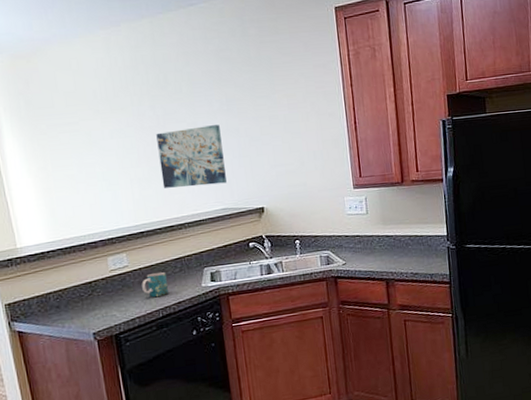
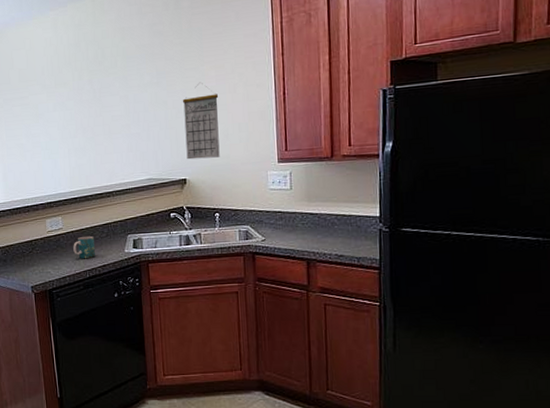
wall art: present [156,125,227,188] -> none [92,97,153,158]
calendar: none [255,110,297,188] -> present [182,82,220,160]

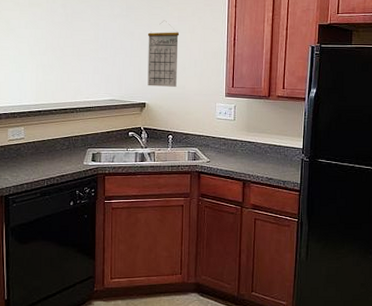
mug: present [73,236,95,259] -> none [33,148,55,169]

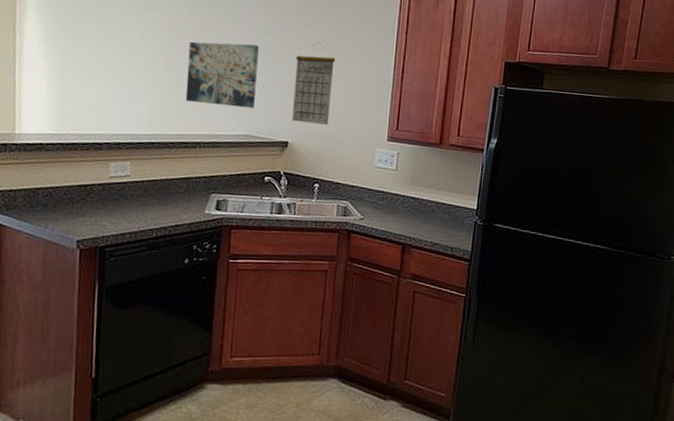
wall art: none [63,27,118,78] -> present [185,41,259,109]

